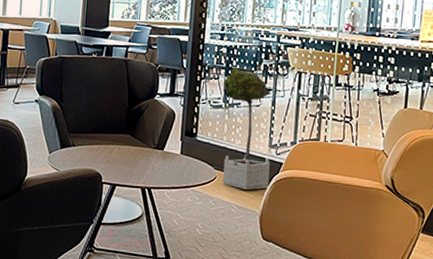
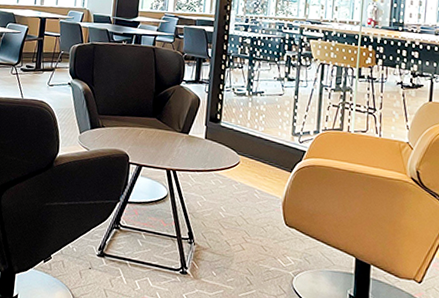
potted tree: present [222,67,271,190] -> none [246,57,294,176]

